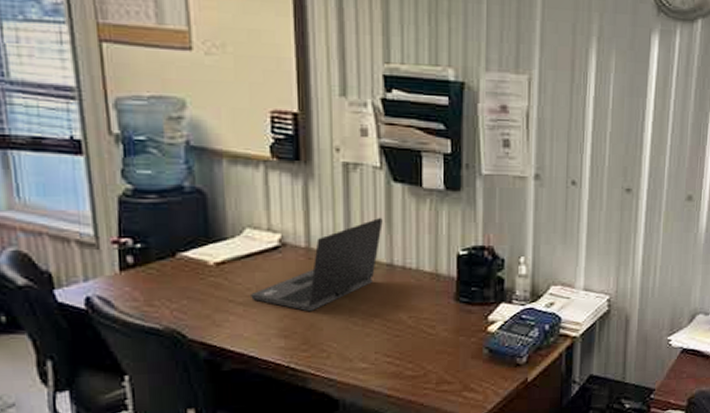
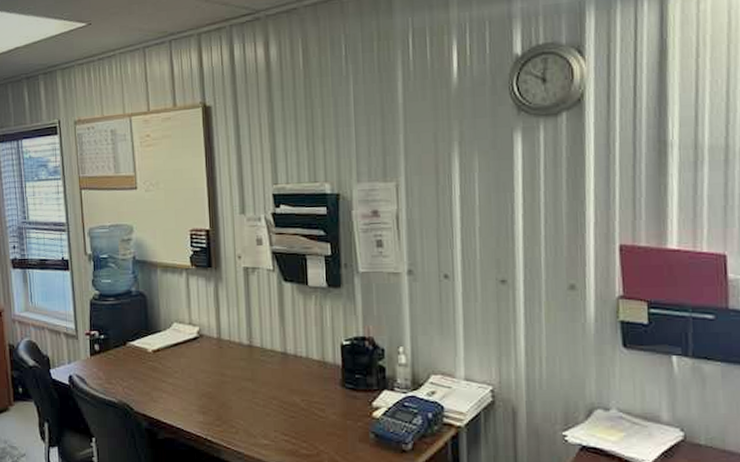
laptop: present [251,217,383,312] -> none [178,312,277,393]

